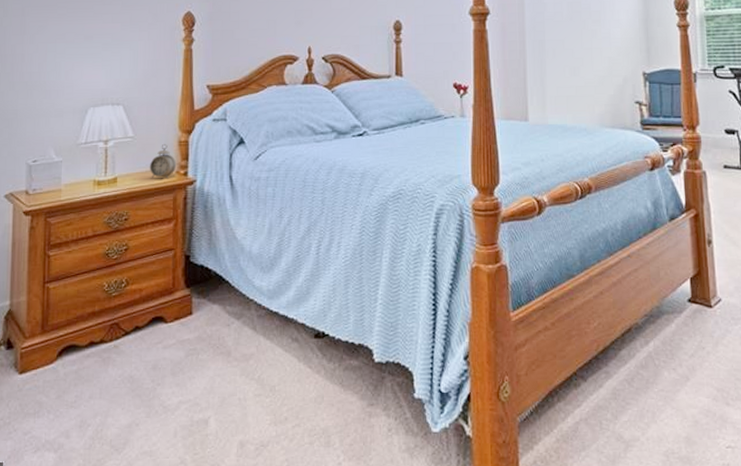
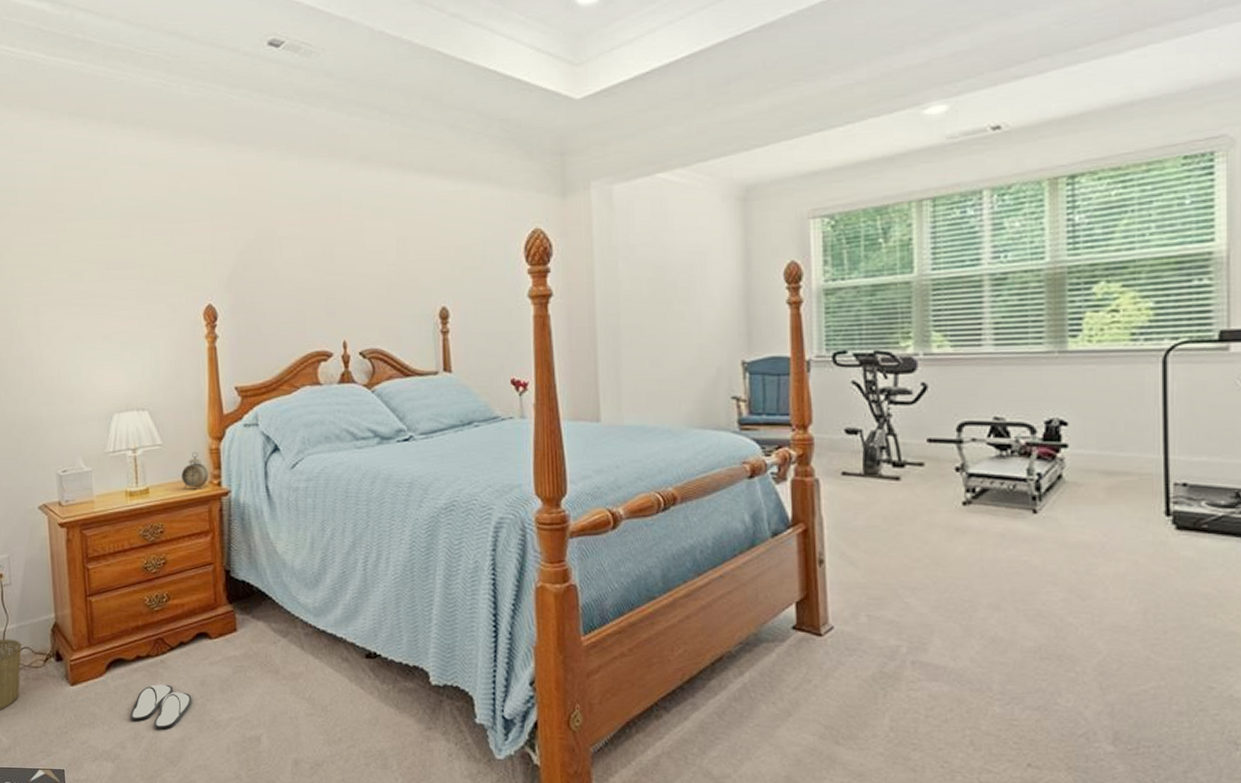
slippers: none [78,369,143,416] -> present [130,684,192,730]

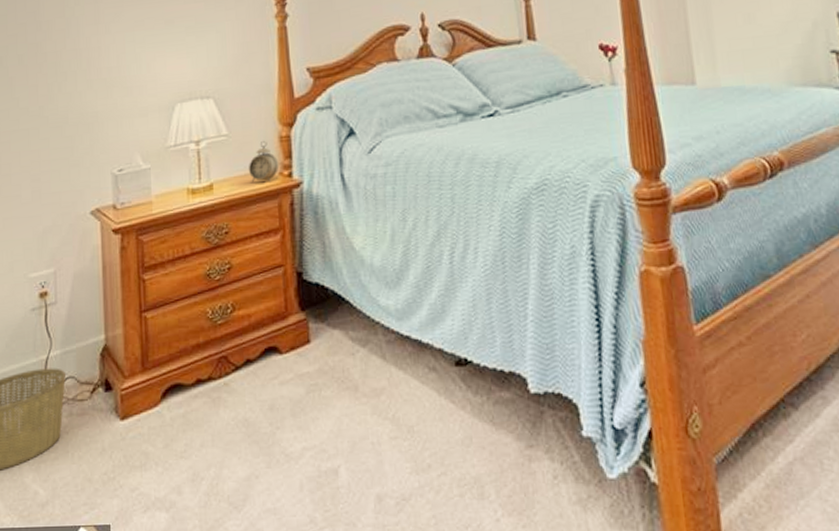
slippers: present [130,684,192,730] -> none [188,411,260,468]

